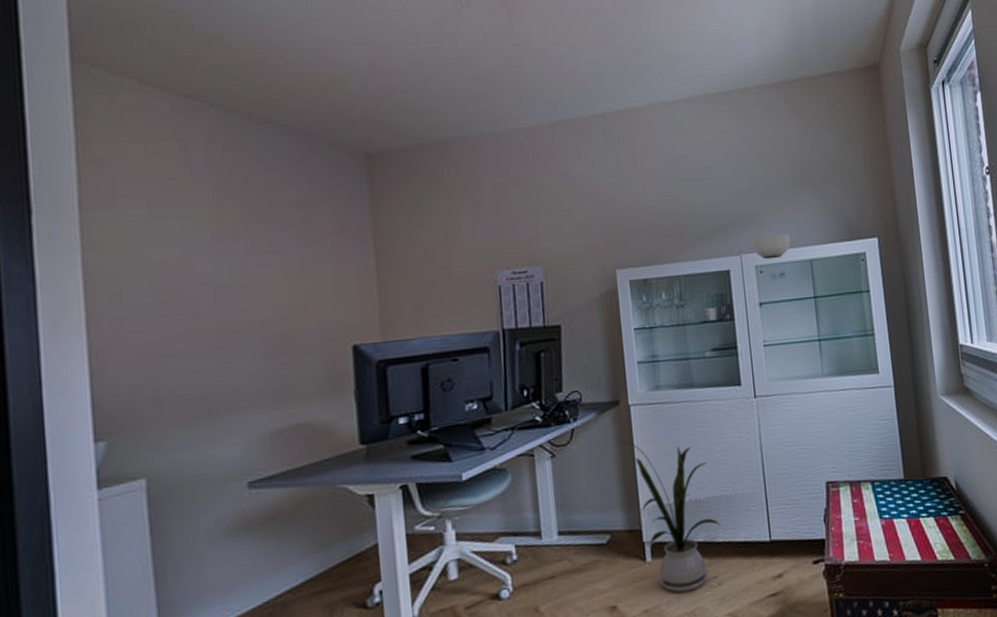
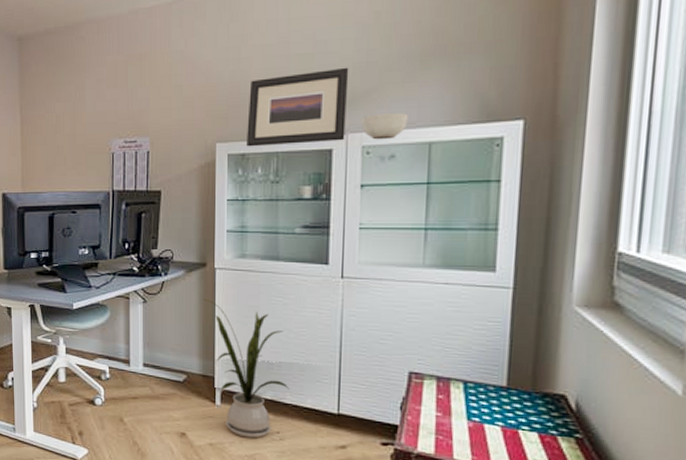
picture frame: none [644,192,740,272] -> present [247,67,349,147]

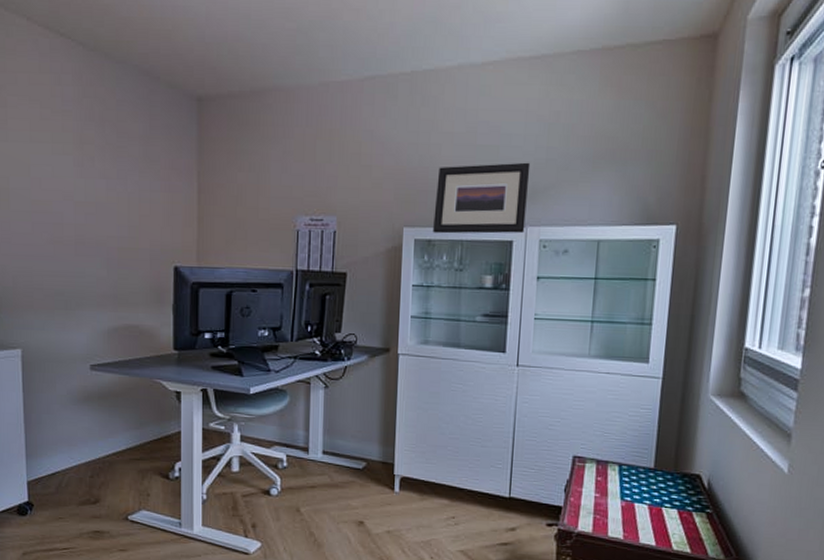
house plant: present [203,298,289,439] -> none [385,384,466,524]
bowl: present [362,113,408,140] -> none [540,210,581,235]

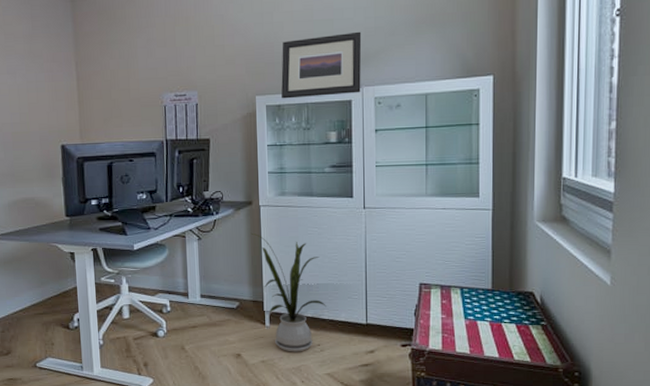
house plant: none [385,384,466,524] -> present [251,233,326,352]

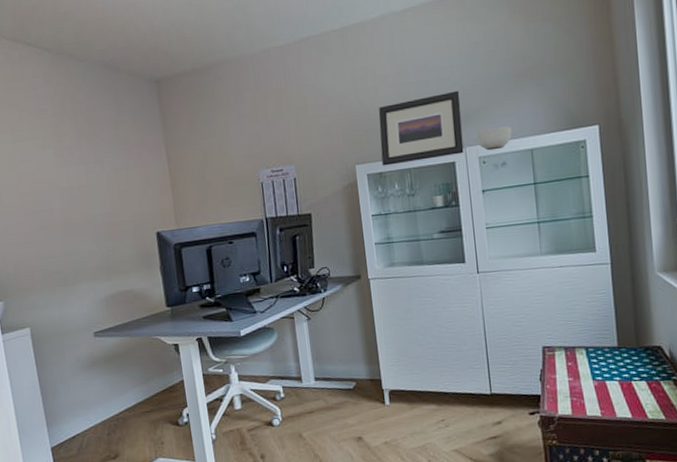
house plant: present [251,233,326,352] -> none [362,308,448,431]
bowl: none [373,70,409,92] -> present [475,126,512,151]

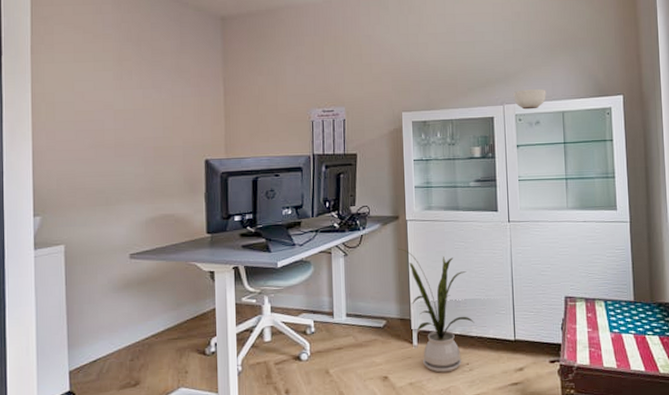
house plant: none [362,308,448,431] -> present [397,248,474,373]
picture frame: present [378,90,464,166] -> none [426,53,502,115]

